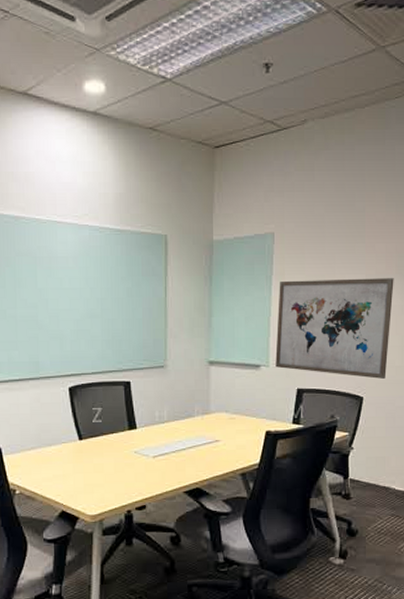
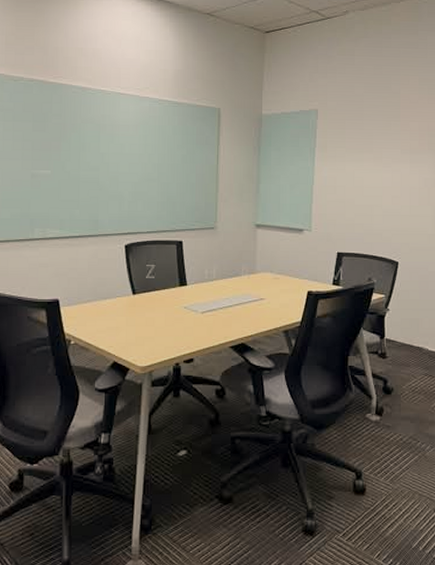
wall art: present [275,278,394,379] -> none [317,153,427,245]

